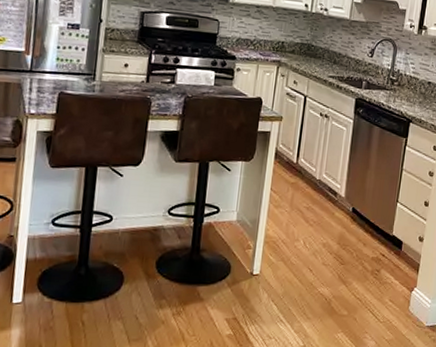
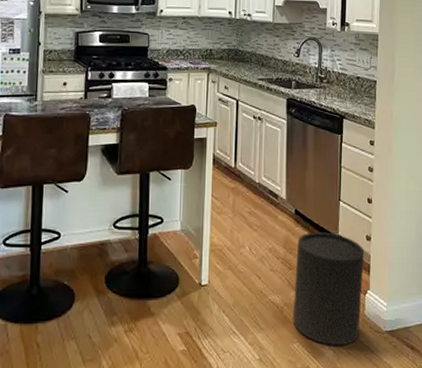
trash can: none [339,230,416,338] -> present [293,232,365,346]

